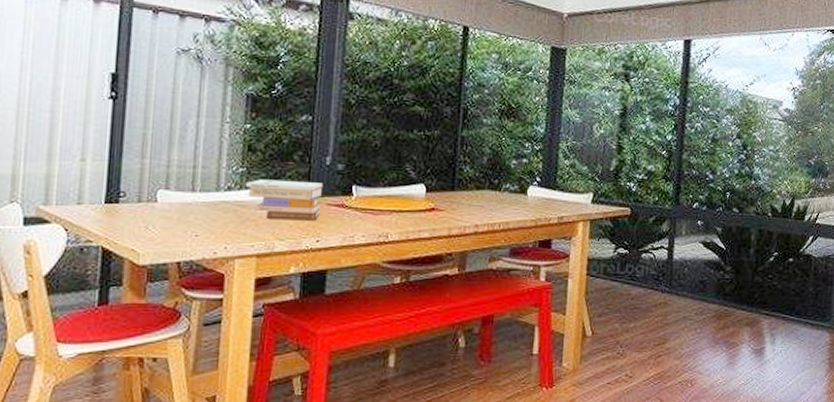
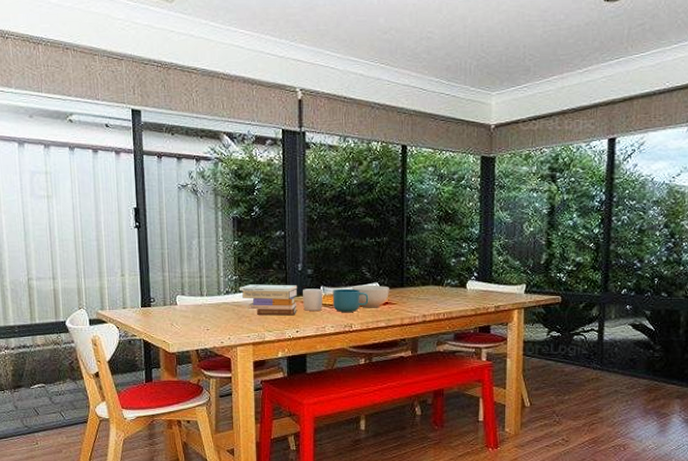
mug: none [328,187,355,216] -> present [303,288,323,311]
cup: none [366,189,412,218] -> present [333,288,369,312]
bowl: none [391,187,438,215] -> present [352,285,390,308]

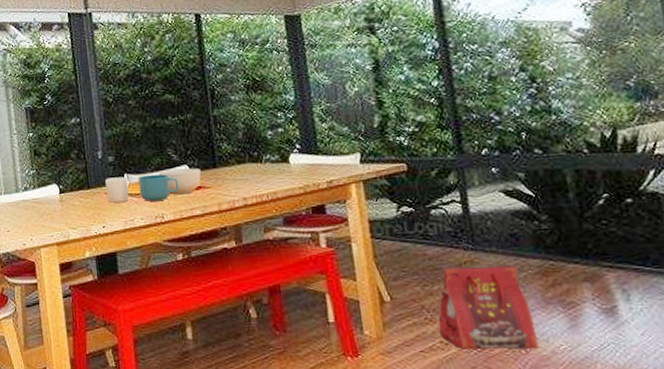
books: present [239,284,298,316] -> none [37,175,101,211]
shopping bag: none [563,381,635,447] -> present [438,264,539,350]

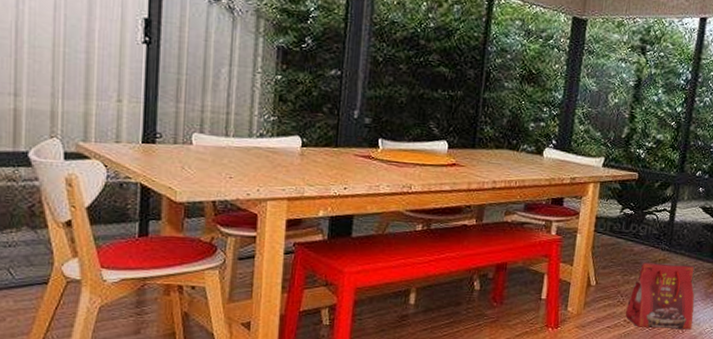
mug: present [105,176,129,203] -> none [355,139,381,167]
cup: present [138,174,179,201] -> none [391,143,434,171]
bowl: present [158,168,202,195] -> none [415,142,460,169]

